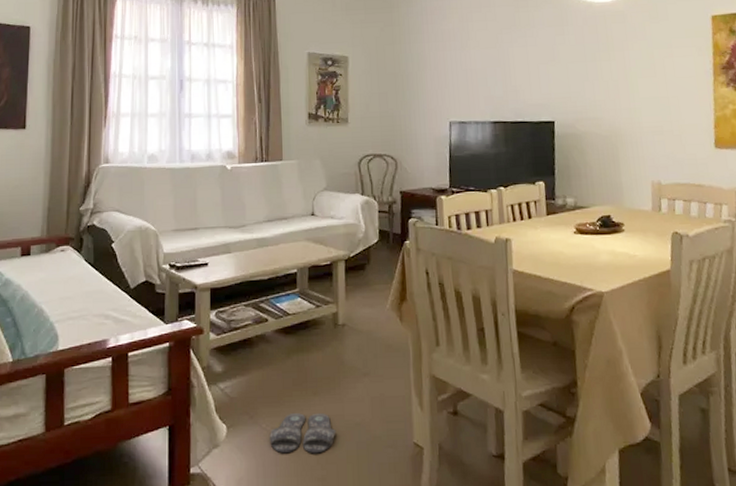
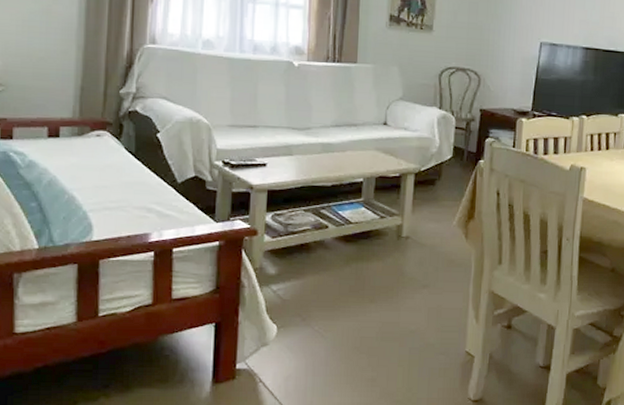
slippers: present [270,412,336,454] -> none [321,317,390,357]

